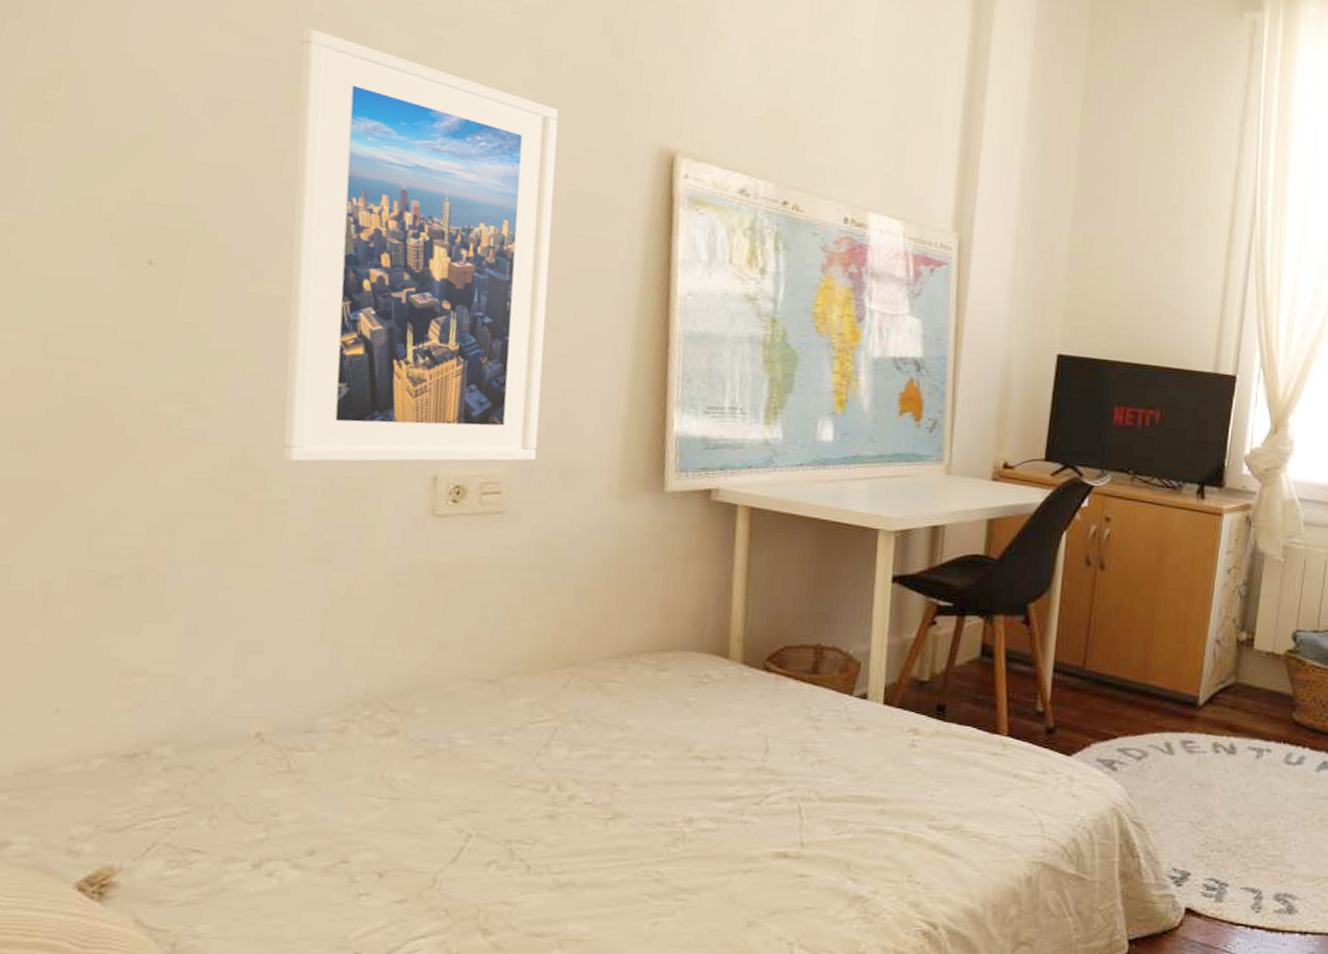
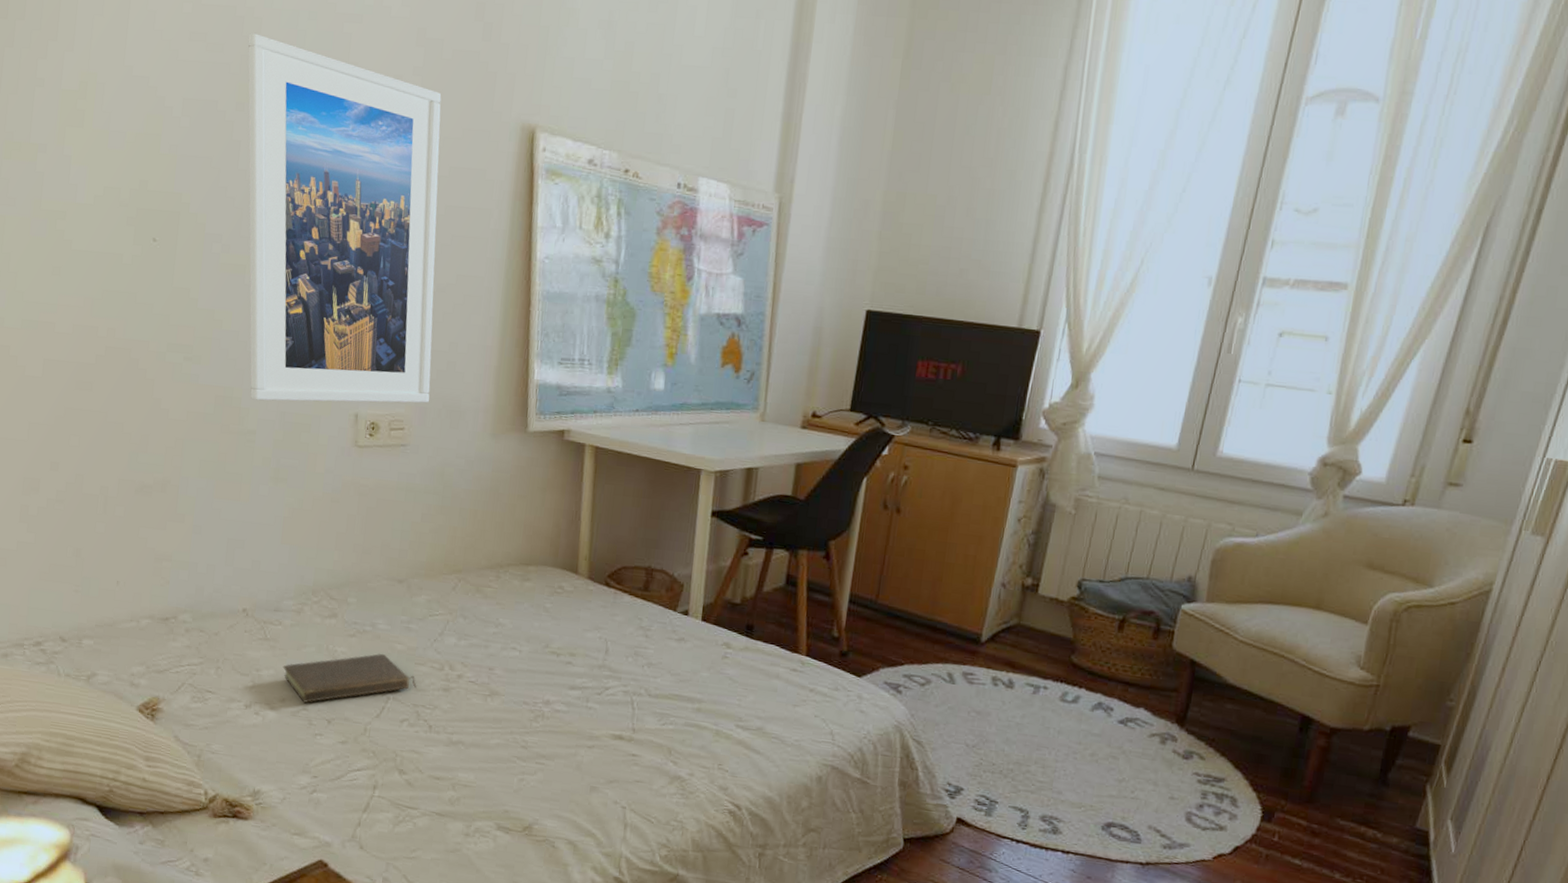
book: none [313,777,511,853] -> present [282,653,417,703]

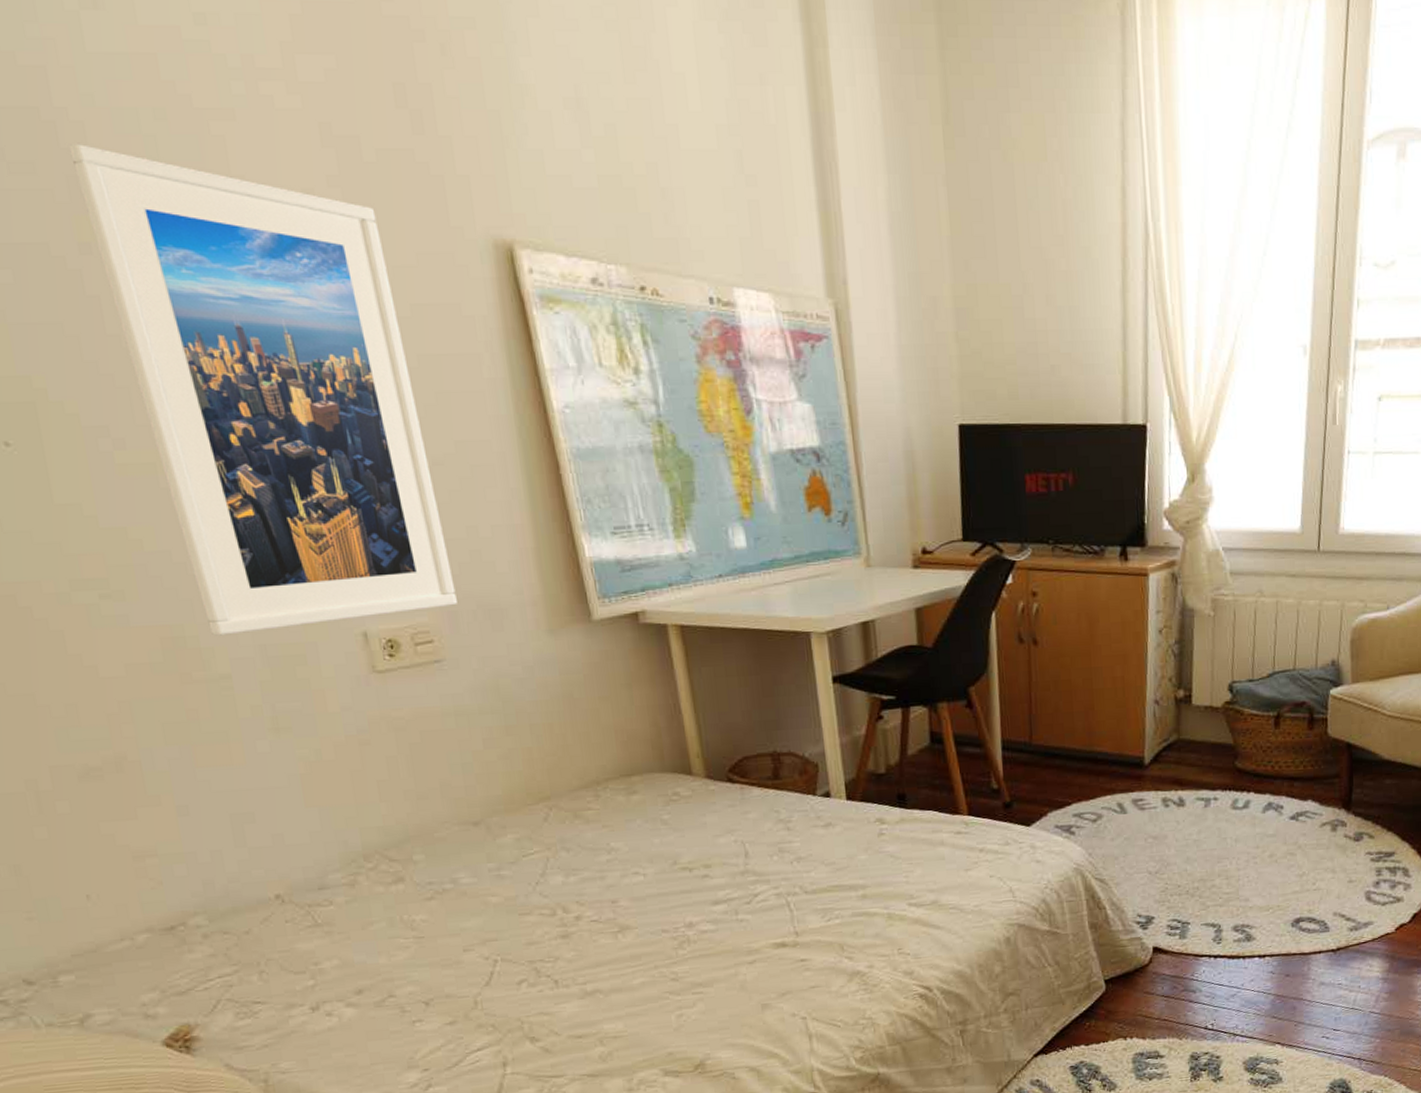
book: present [282,653,417,703] -> none [348,911,528,989]

